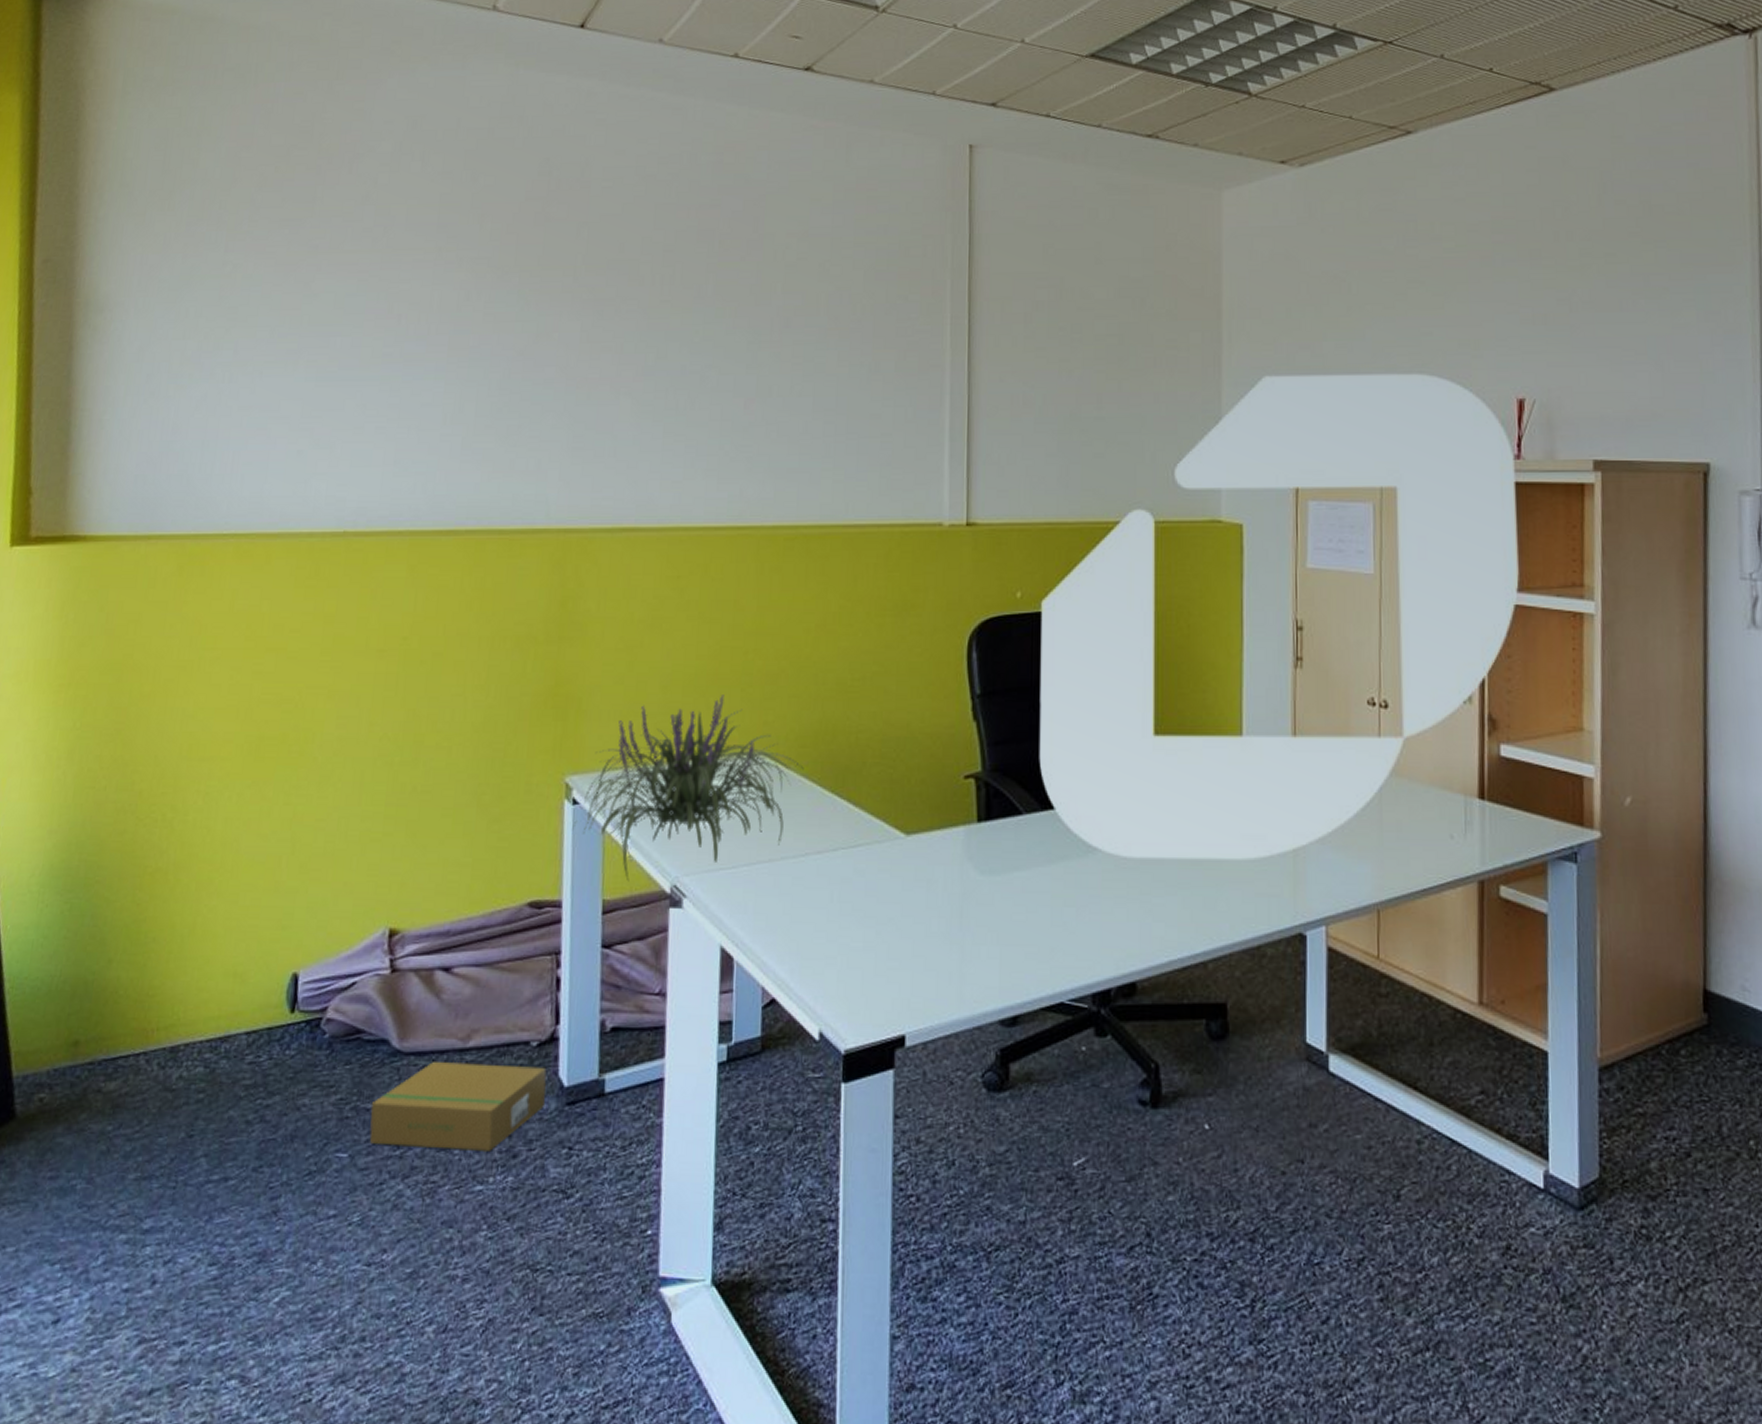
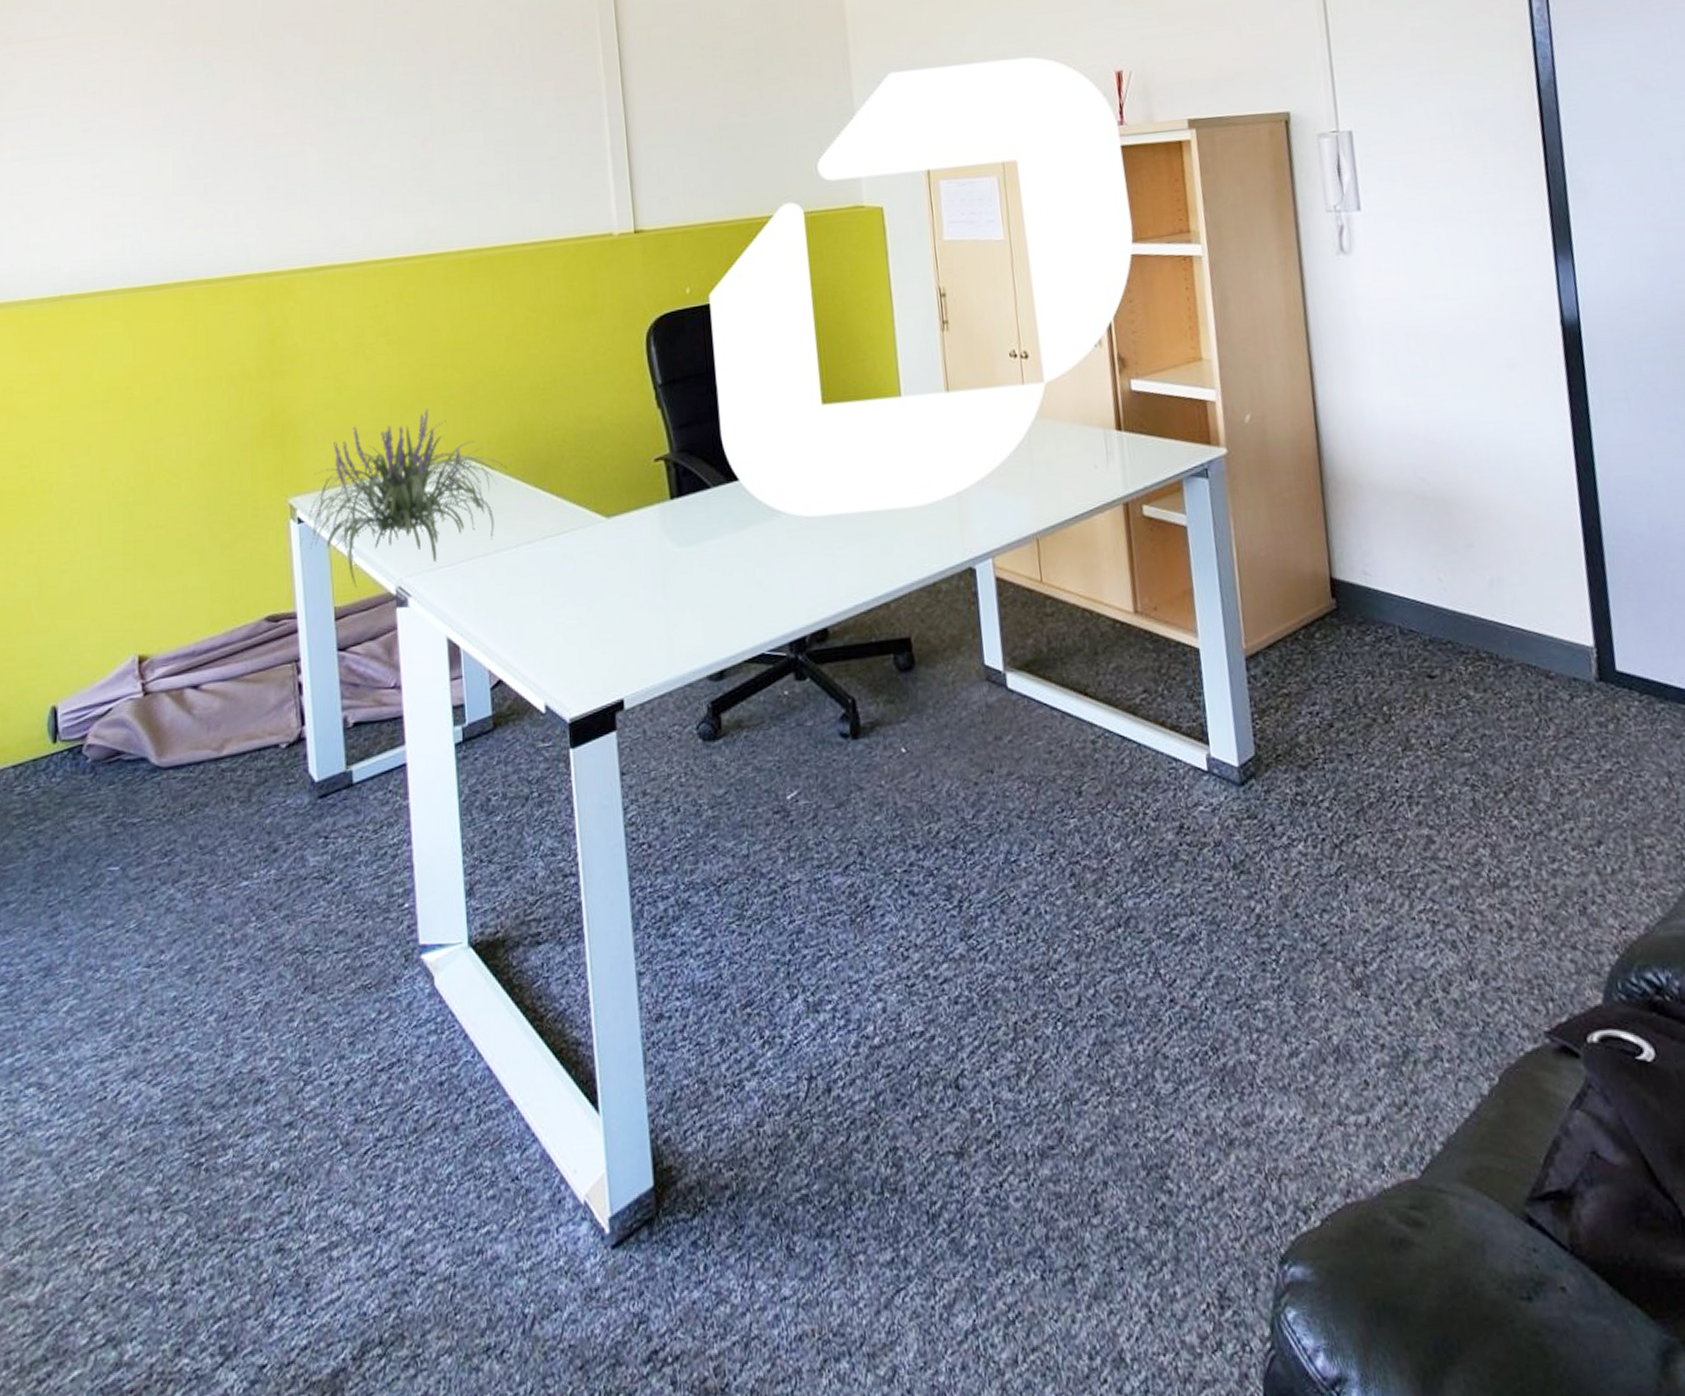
box: present [369,1062,547,1151] -> none [136,766,299,855]

